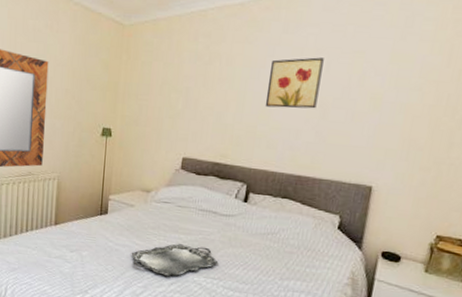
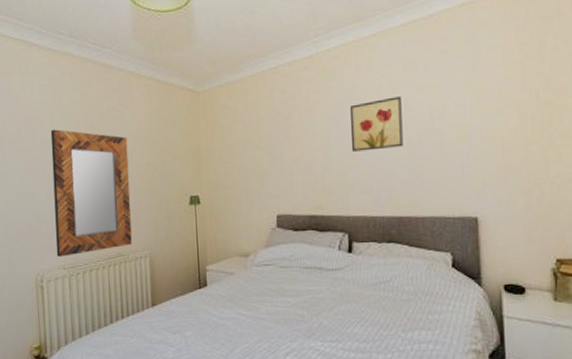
serving tray: present [131,243,219,277] -> none [238,307,334,347]

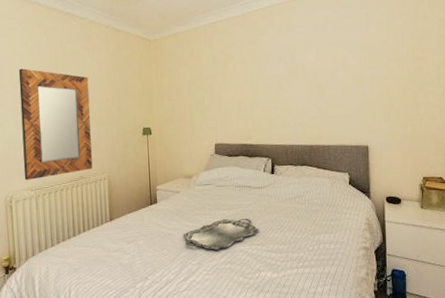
serving tray: none [238,307,334,347] -> present [183,218,259,251]
wall art: present [350,96,403,152] -> none [274,50,314,93]

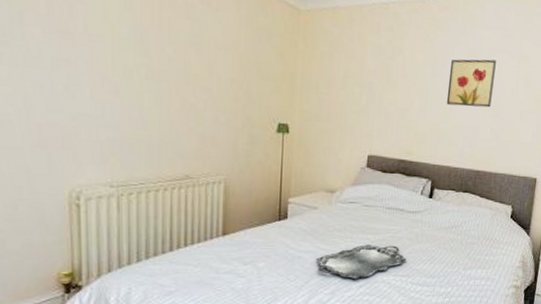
home mirror: present [18,68,93,180] -> none [99,13,207,173]
wall art: none [274,50,314,93] -> present [446,59,496,108]

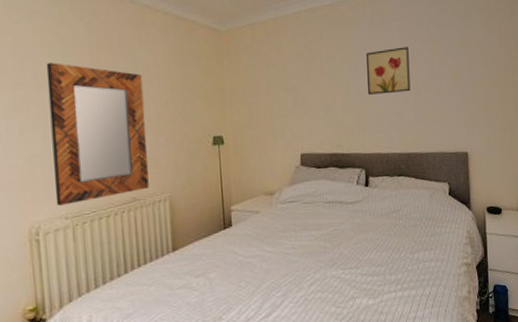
home mirror: none [99,13,207,173] -> present [46,62,149,206]
serving tray: present [316,244,407,280] -> none [264,238,353,279]

